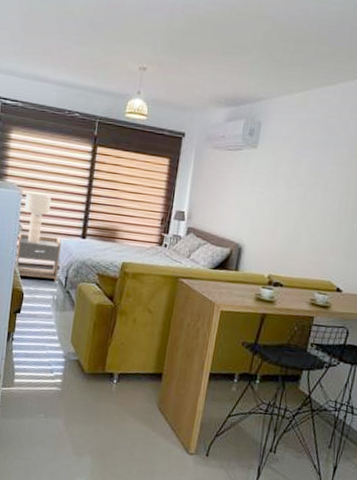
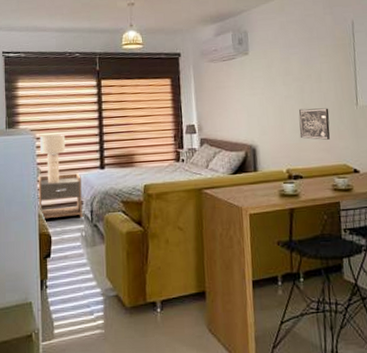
wall art: none [290,216,328,253] -> present [299,108,330,140]

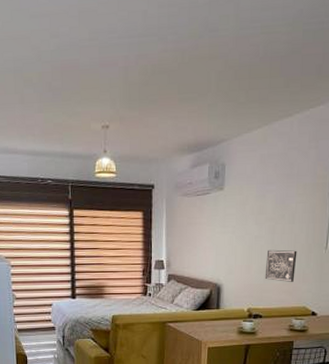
nightstand: present [38,173,83,219] -> none [13,301,55,342]
lamp: present [40,135,65,184] -> none [15,264,38,309]

